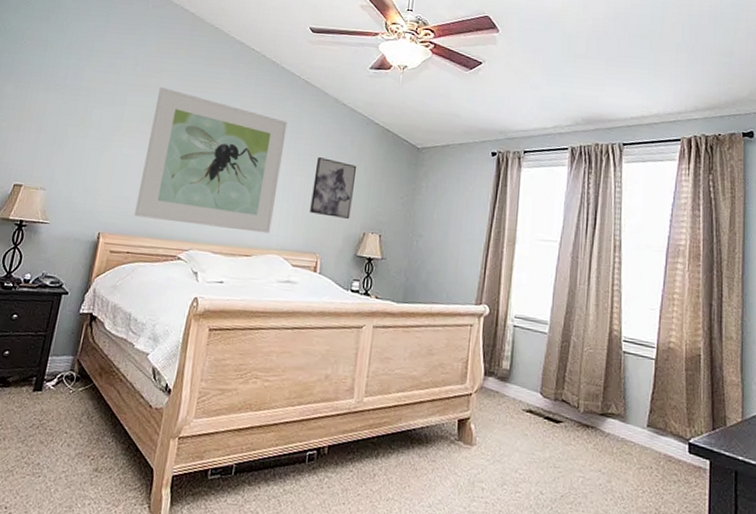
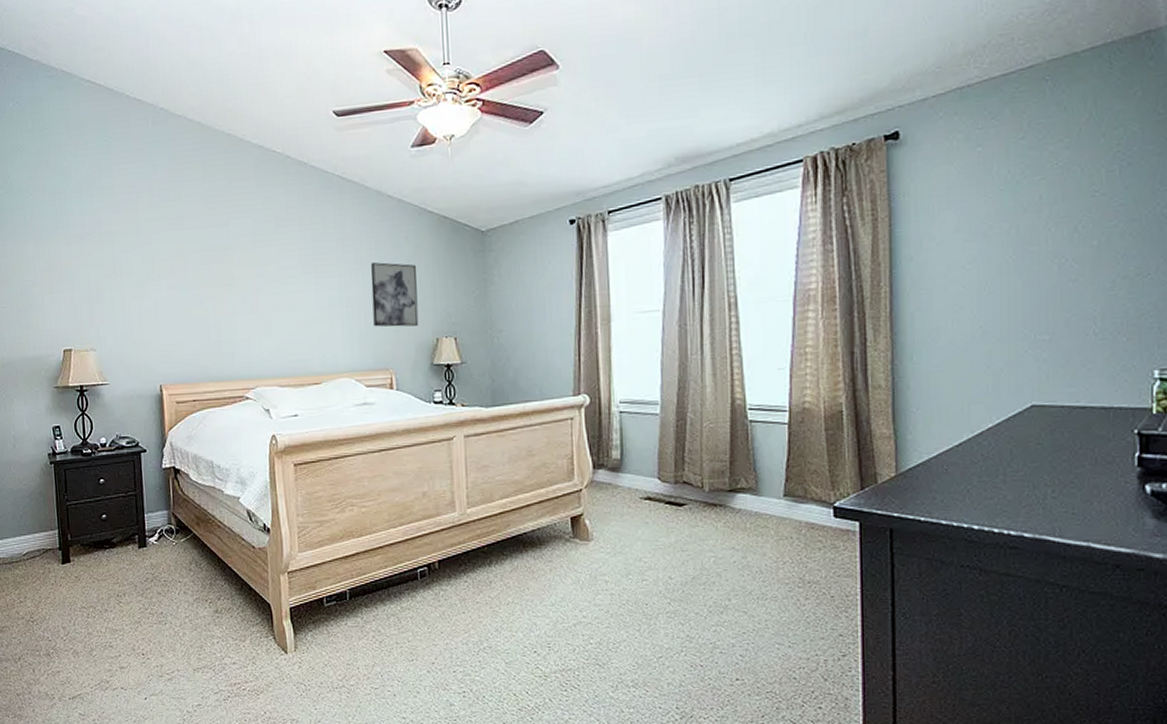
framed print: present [134,86,288,234] -> none [183,215,336,363]

